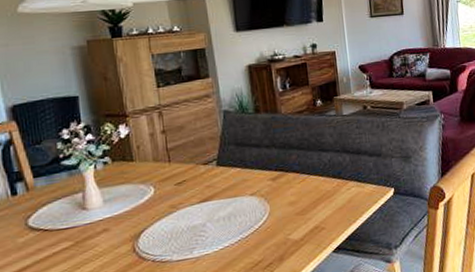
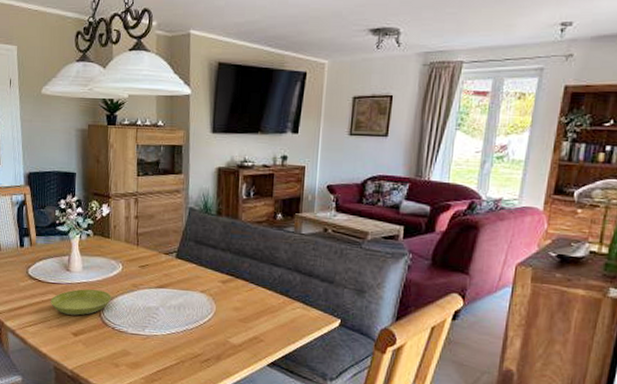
saucer: none [64,221,146,262] -> present [50,289,111,316]

